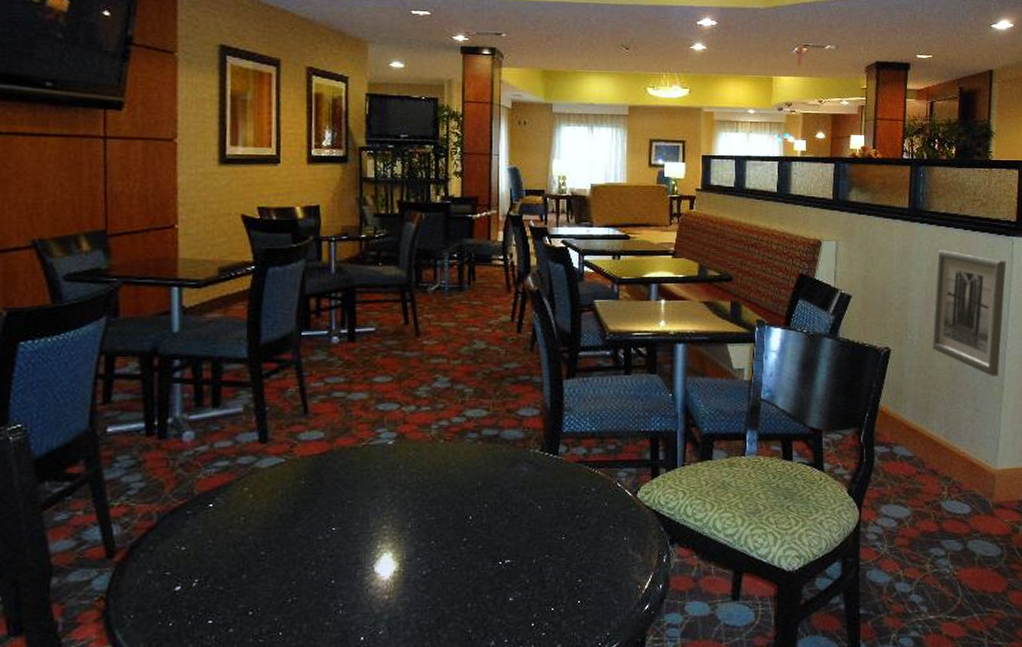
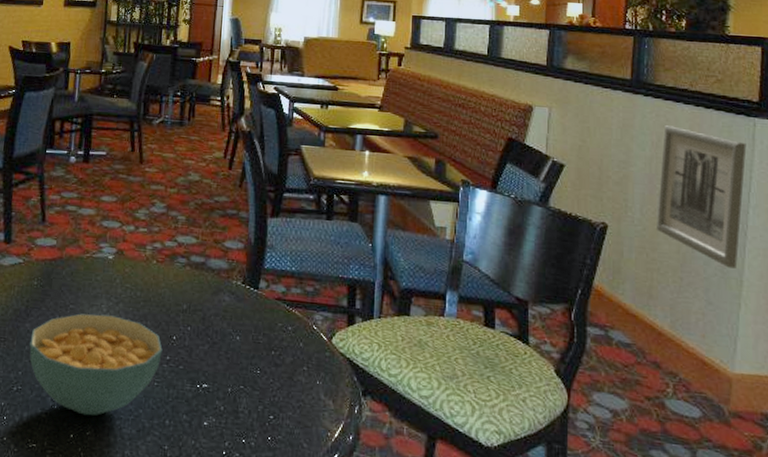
cereal bowl: none [302,504,458,615] -> present [29,313,163,416]

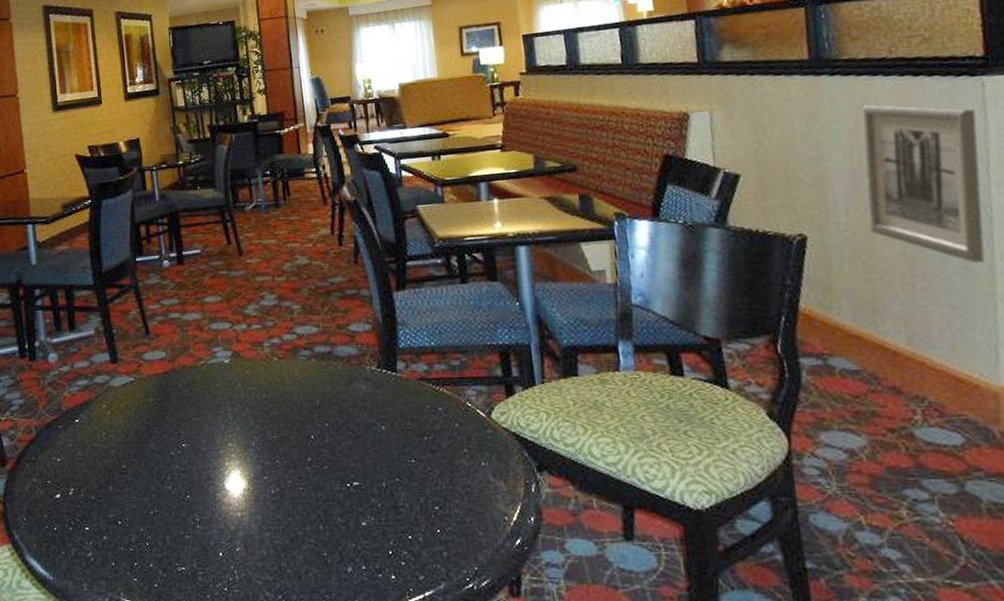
cereal bowl: present [29,313,163,416] -> none [157,422,302,531]

